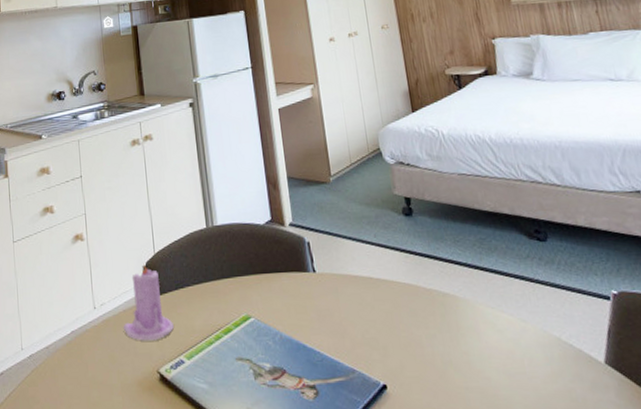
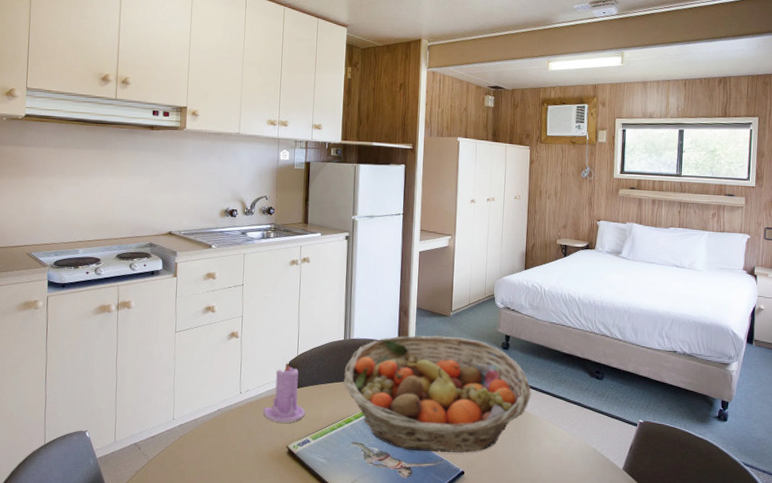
fruit basket: none [212,207,455,363] -> present [344,335,531,453]

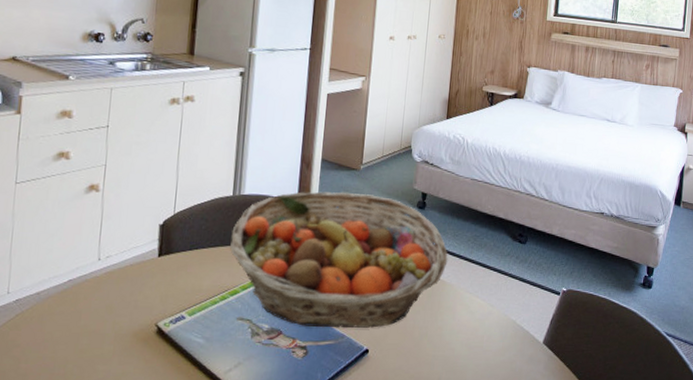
candle: present [262,362,305,423] -> none [126,221,181,296]

